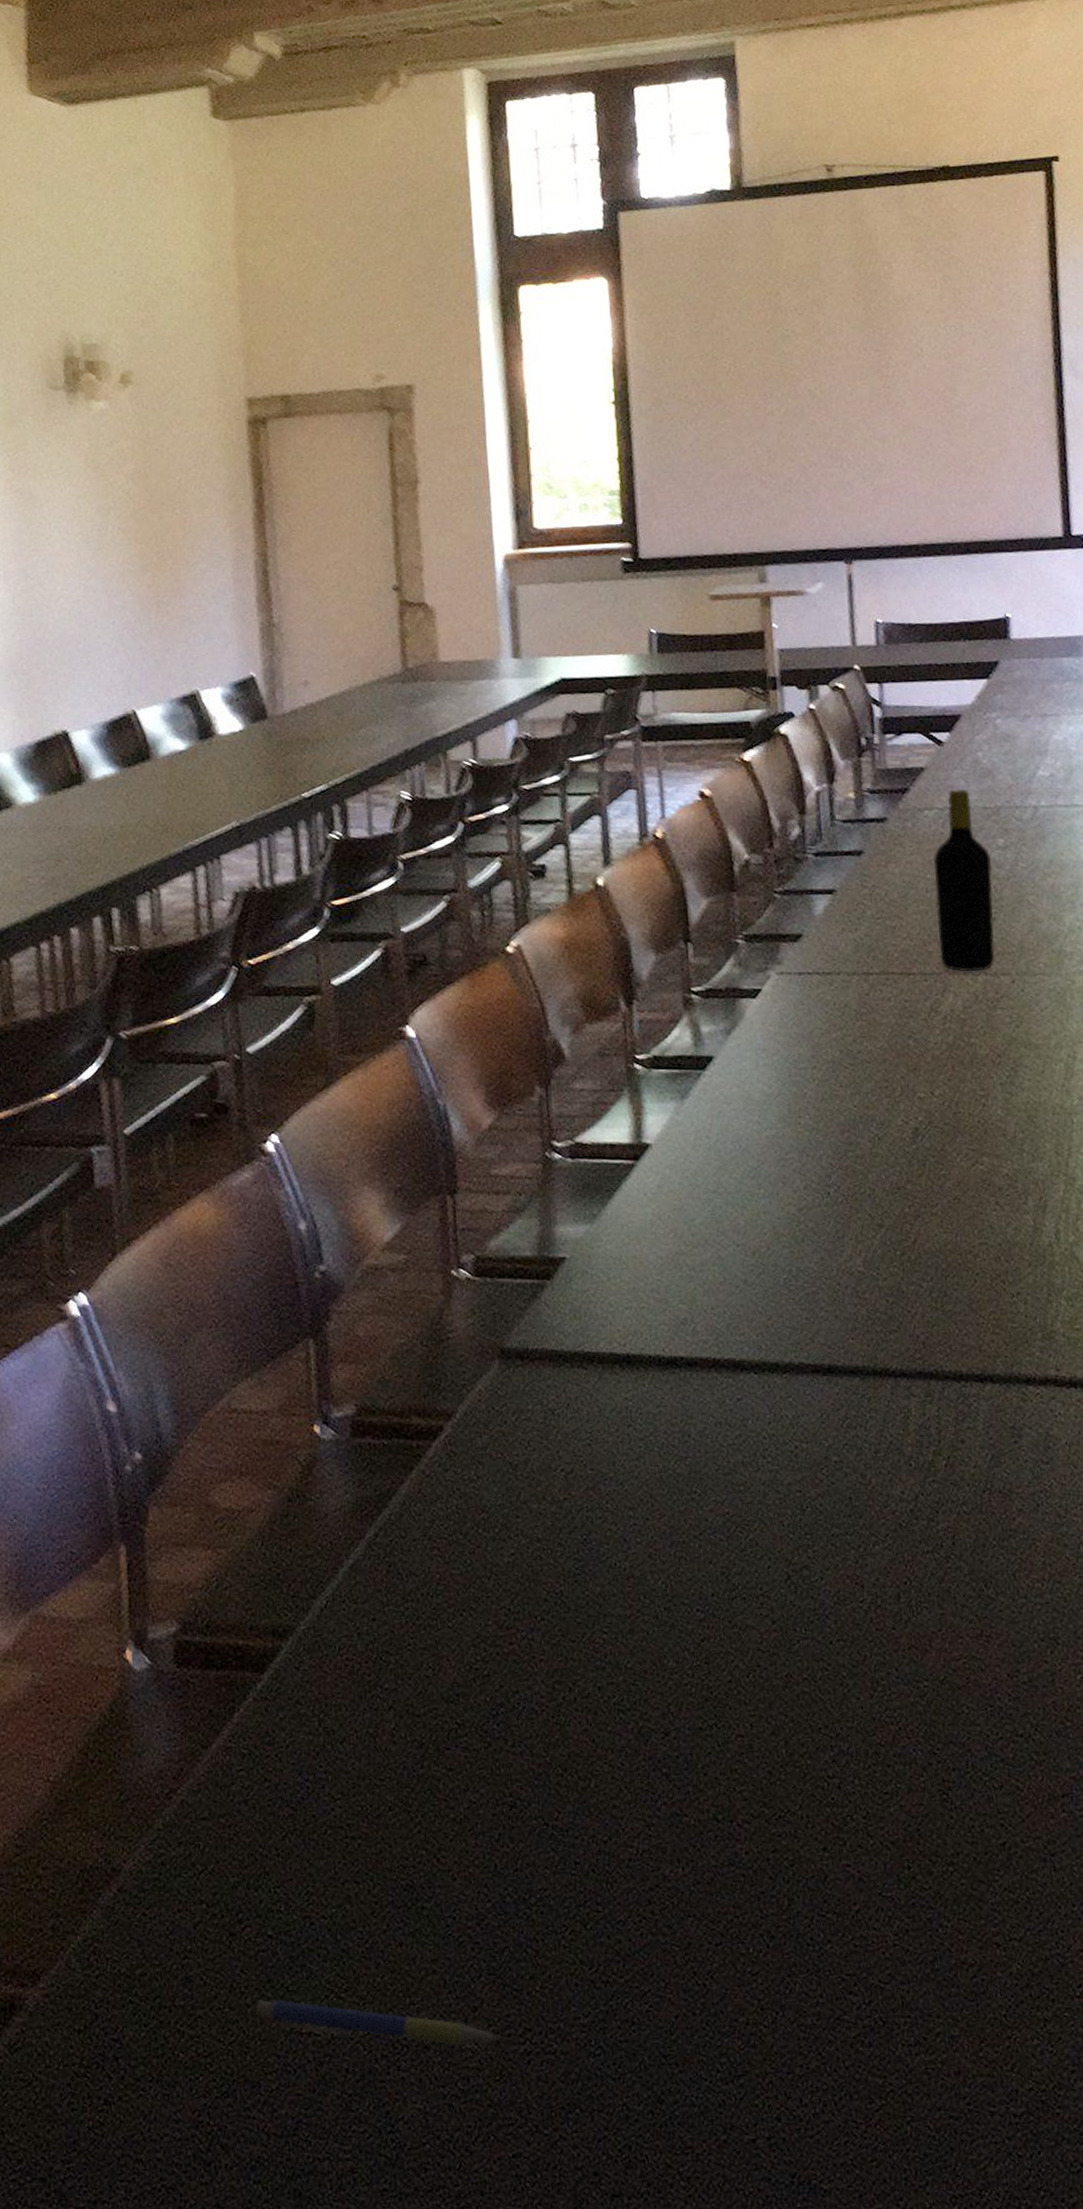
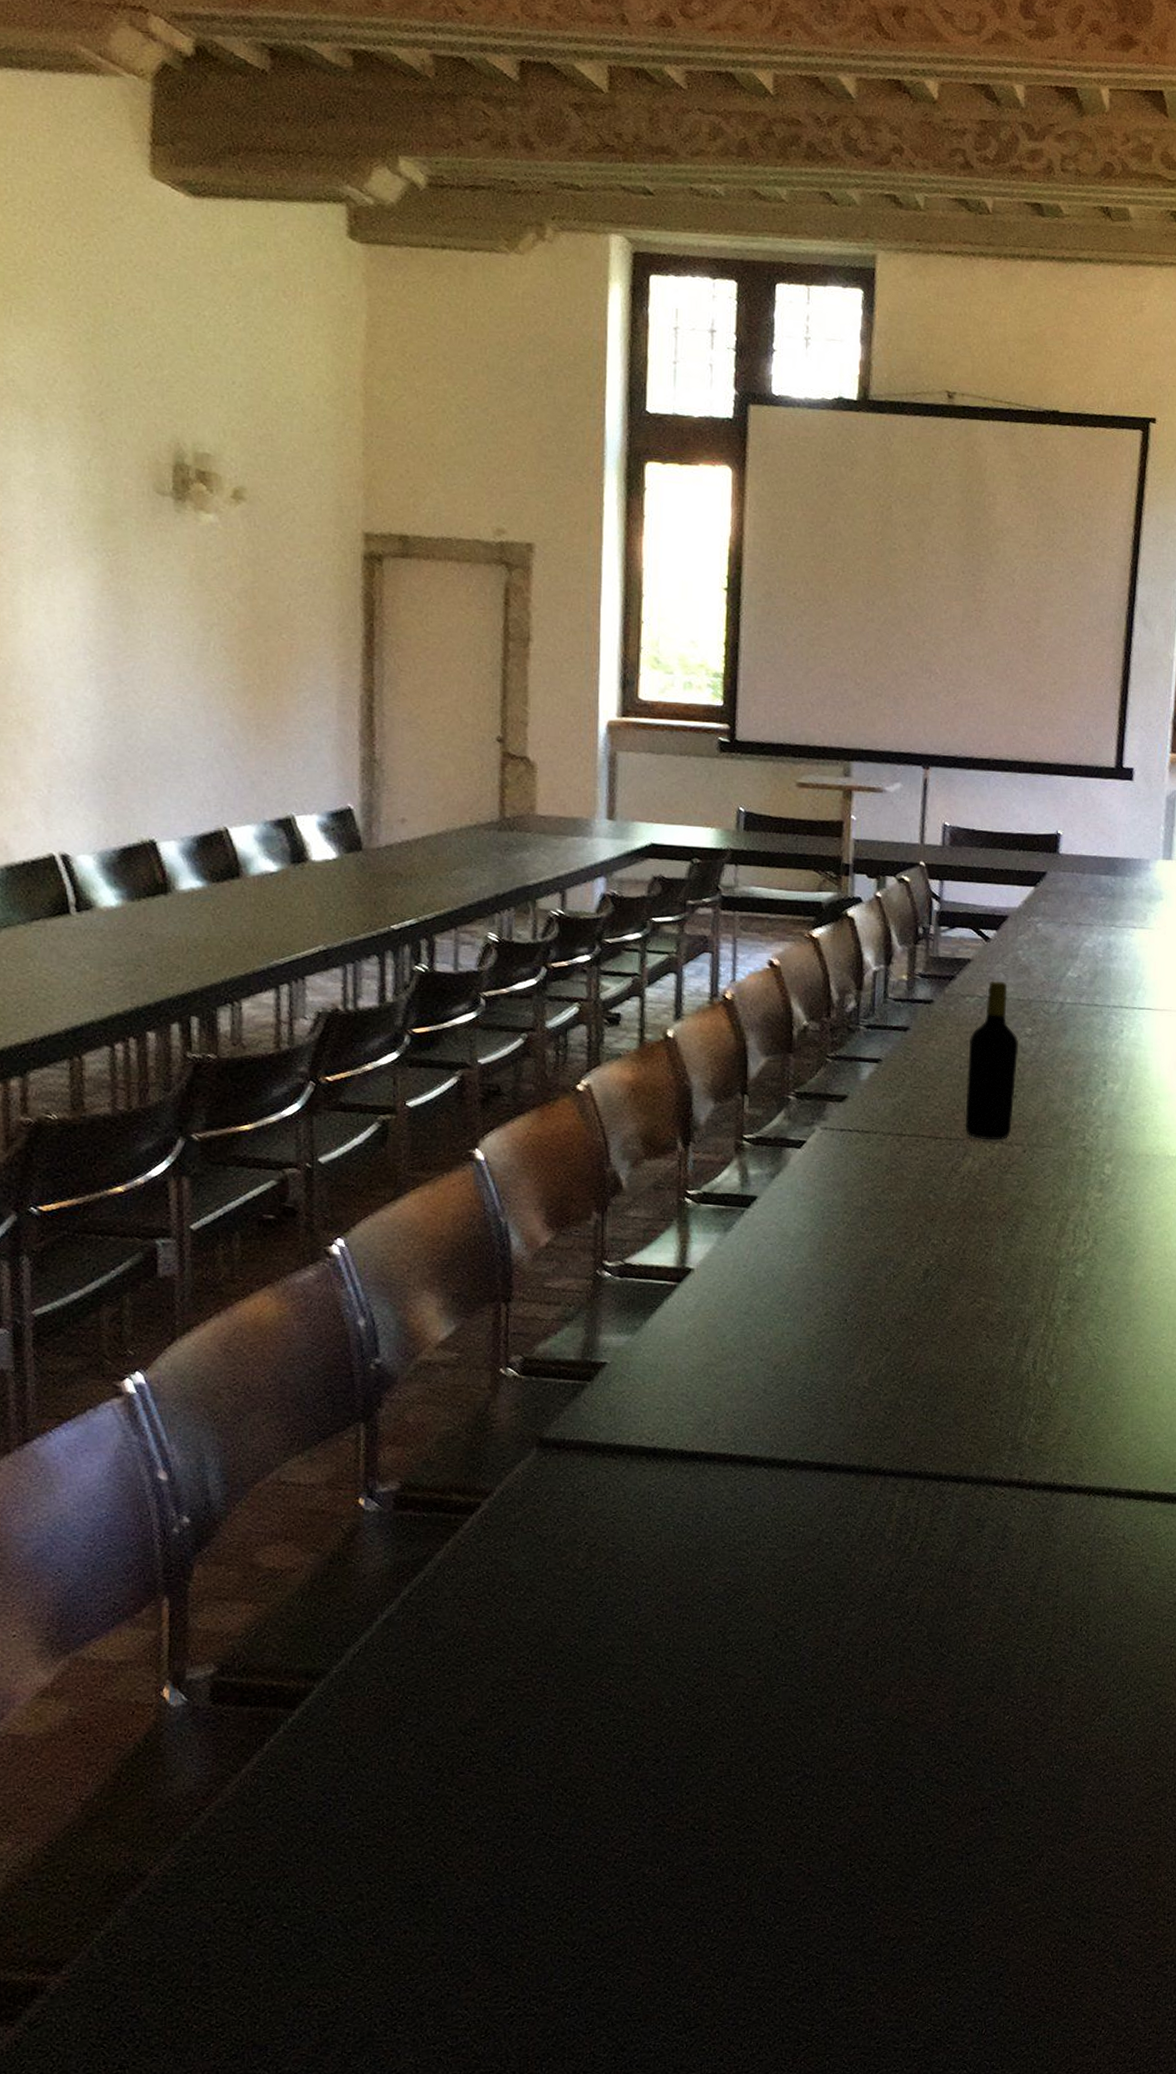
pen: present [255,1999,498,2046] -> none [266,1979,486,2012]

